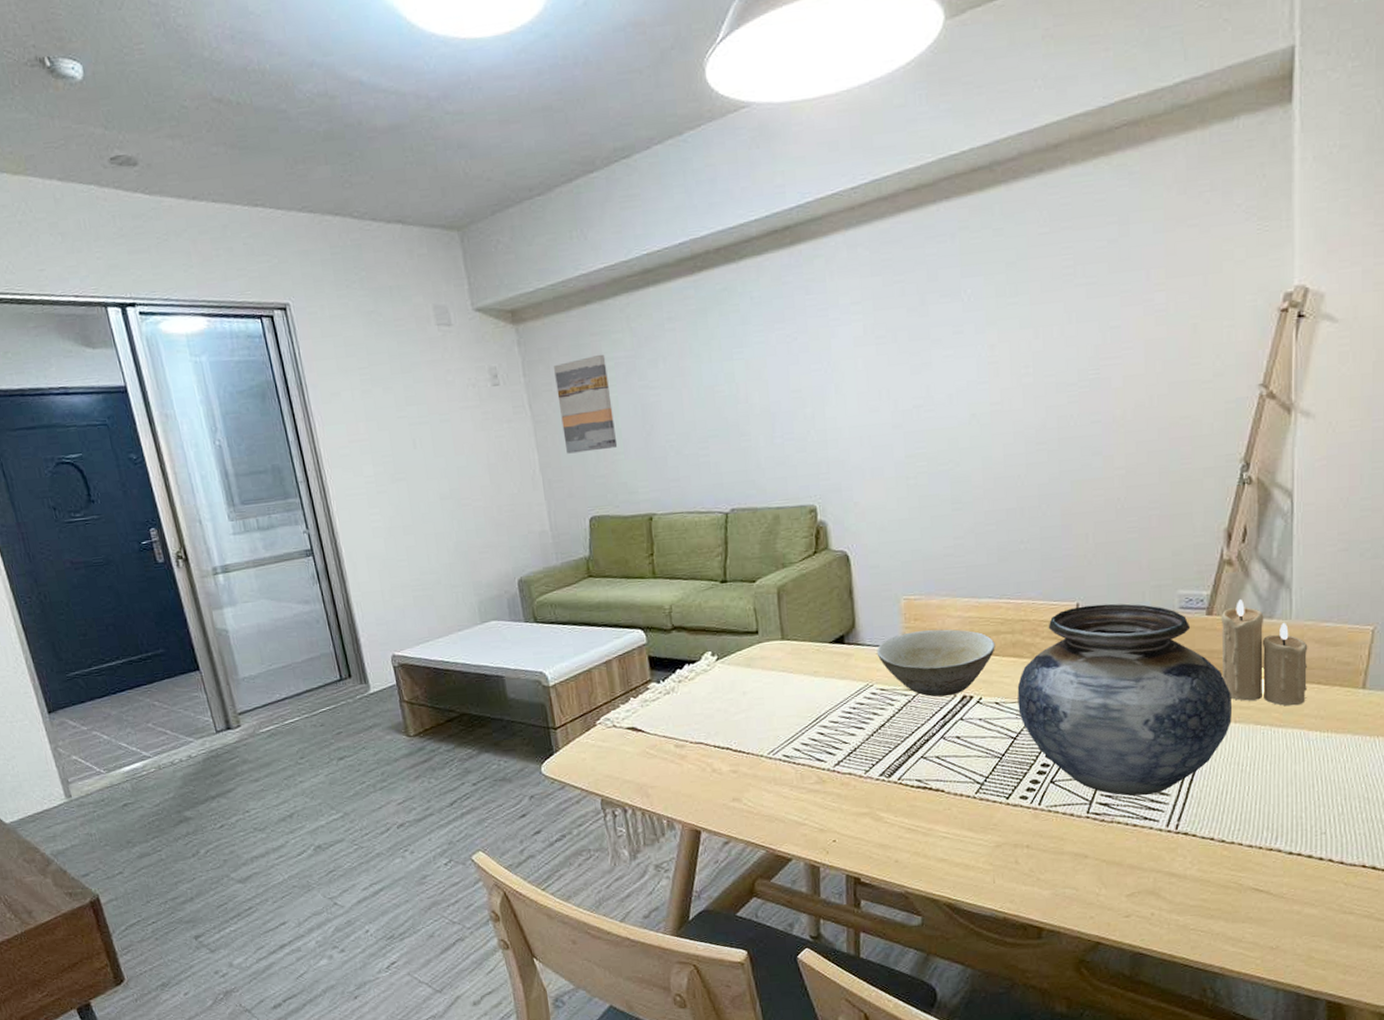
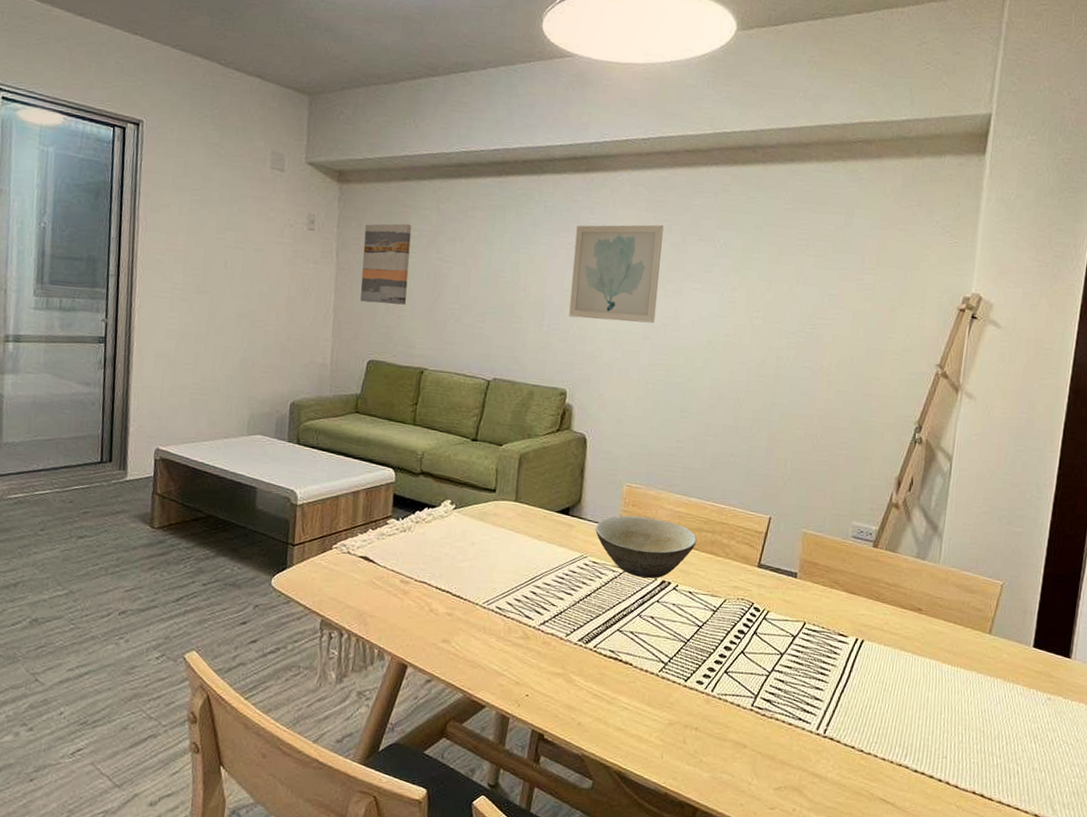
wall art: none [793,288,904,421] -> present [569,224,664,324]
vase: present [1017,603,1233,796] -> none [707,520,884,698]
candle: present [1221,599,1308,706] -> none [879,539,950,639]

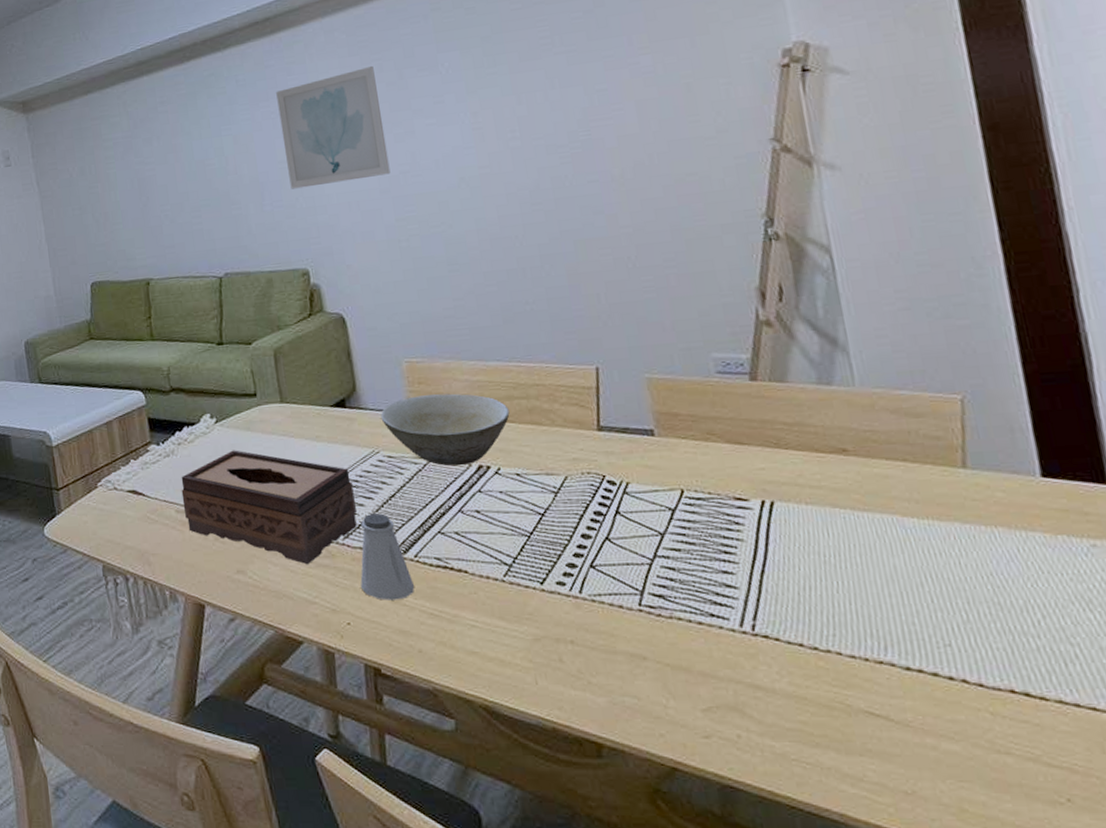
wall art: present [360,223,412,305] -> none [59,135,116,225]
tissue box: none [408,535,559,643] -> present [181,450,358,565]
saltshaker: none [544,607,588,681] -> present [360,513,415,600]

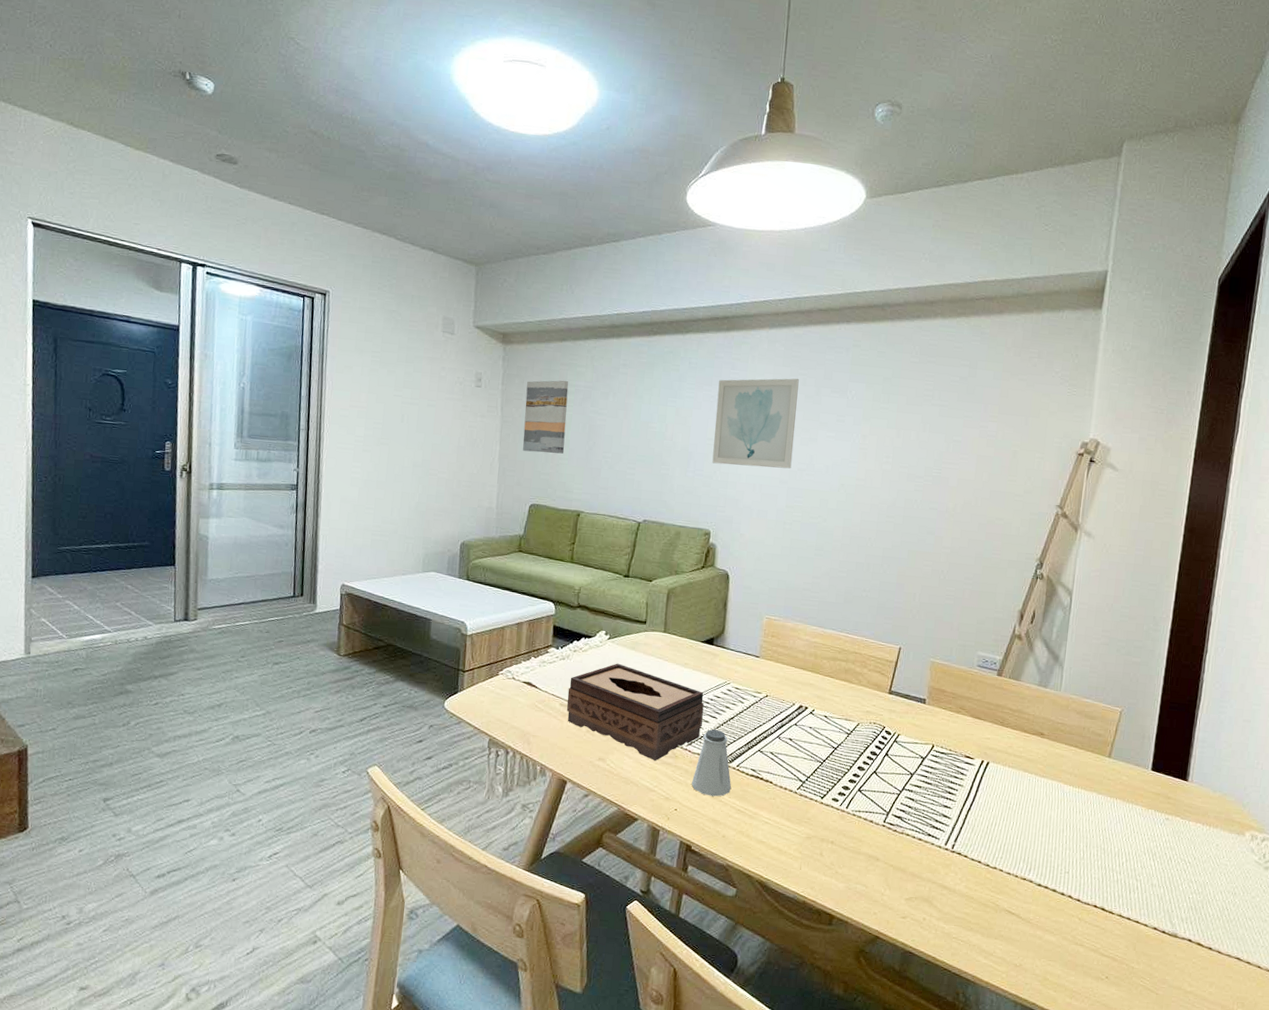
wall art: none [59,135,116,225] -> present [523,380,569,454]
bowl: present [380,393,510,466] -> none [737,645,832,704]

